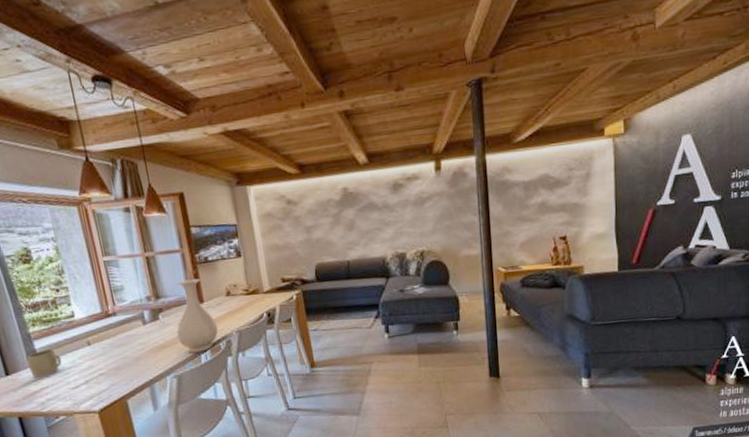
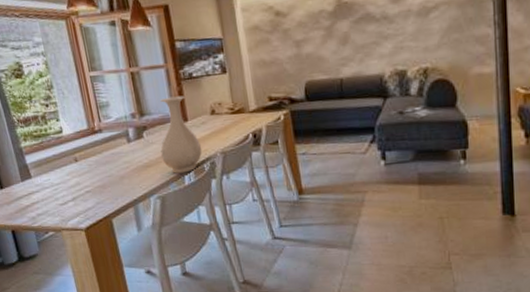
mug: present [27,349,62,378] -> none [19,164,51,192]

